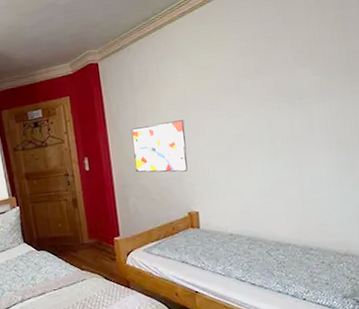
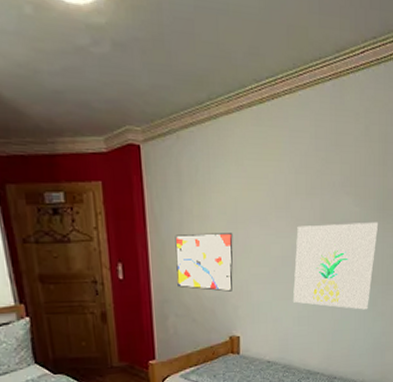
wall art: none [249,86,346,177] -> present [292,222,379,310]

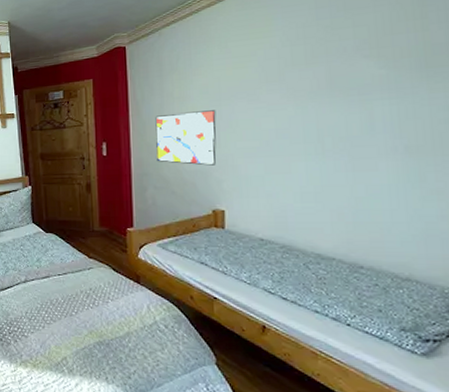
wall art: present [292,222,379,310] -> none [292,82,421,187]

